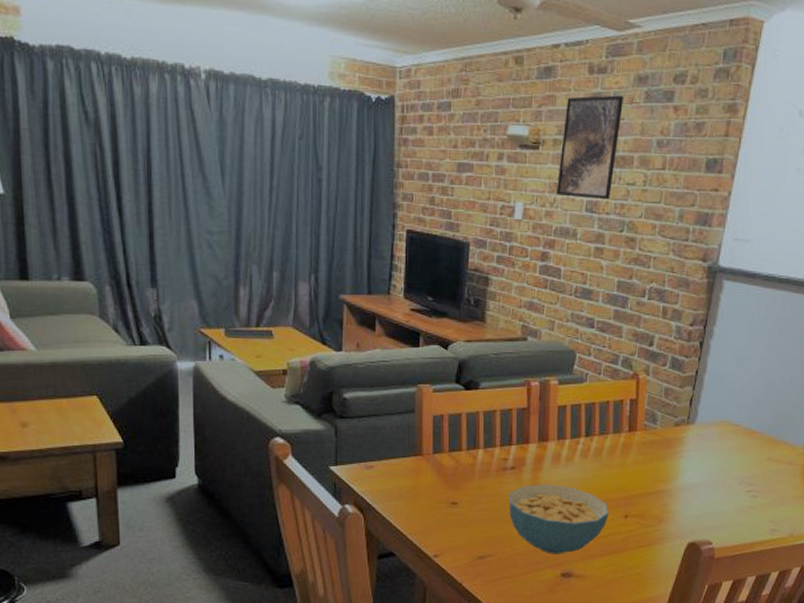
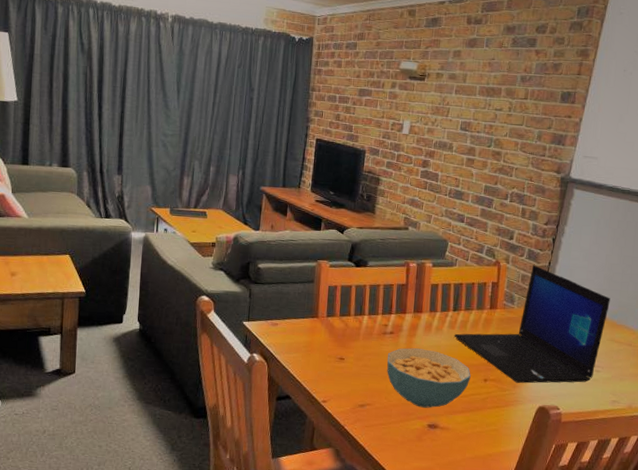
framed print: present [557,95,625,200] -> none [437,40,496,122]
laptop: none [587,374,768,517] -> present [454,264,610,383]

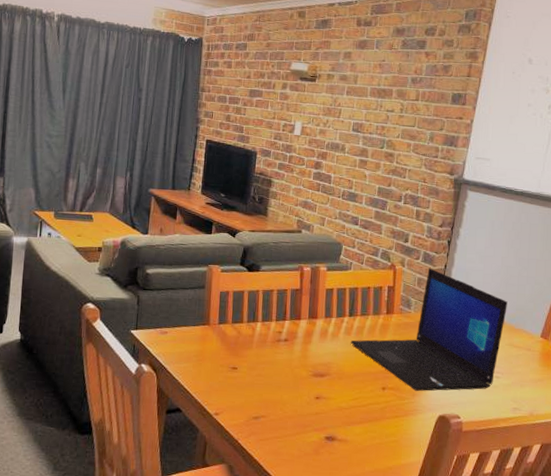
cereal bowl: present [387,348,471,408] -> none [281,356,369,419]

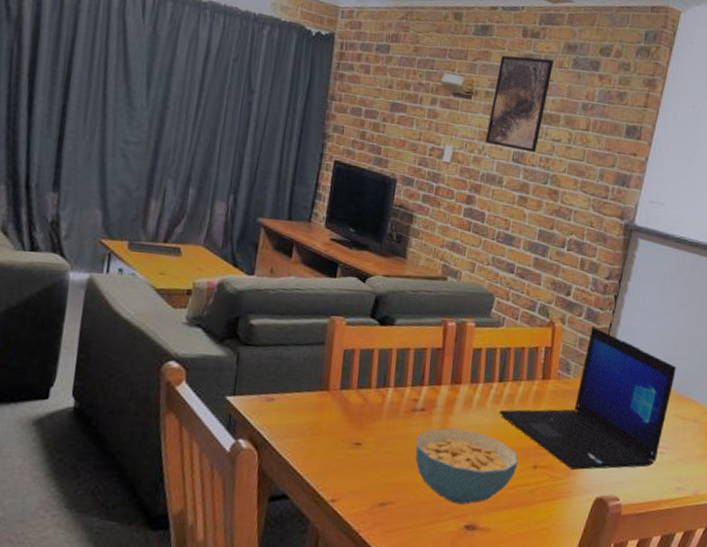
cereal bowl: none [281,356,369,419] -> present [415,428,518,505]
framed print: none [329,42,386,123] -> present [485,55,555,153]

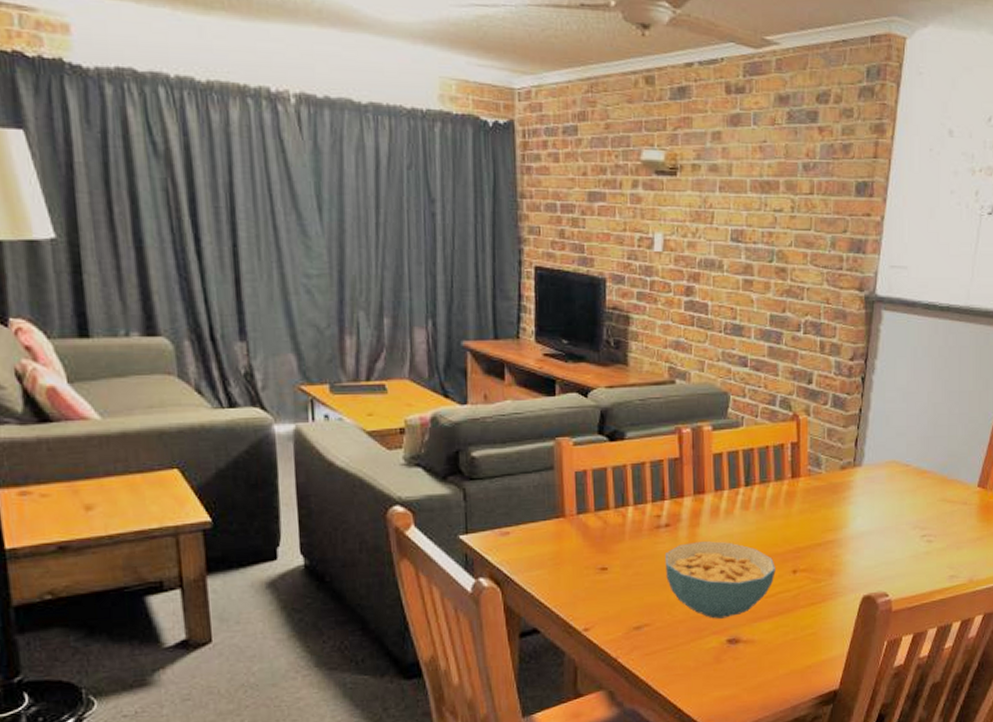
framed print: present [485,55,555,153] -> none [698,116,766,228]
laptop: present [498,325,676,470] -> none [749,413,937,569]

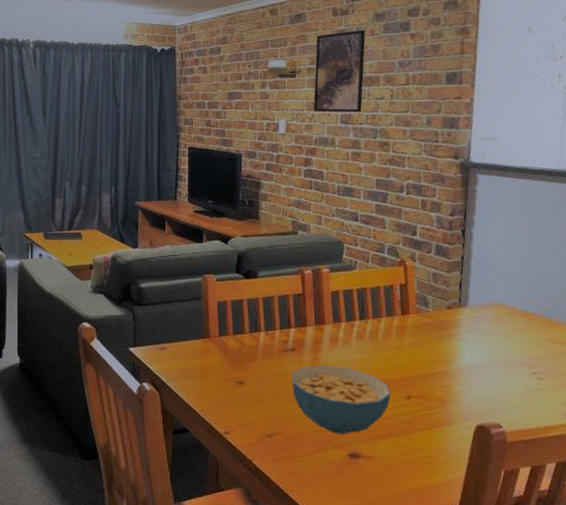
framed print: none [698,116,766,228] -> present [313,30,366,113]

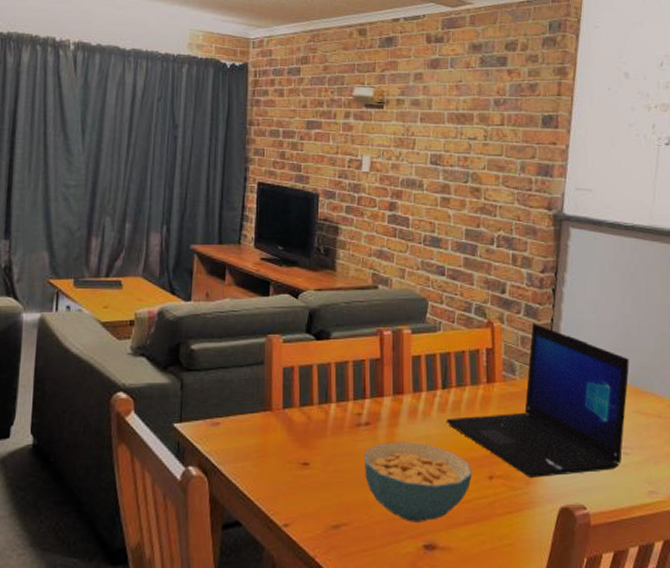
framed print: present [313,30,366,113] -> none [402,61,461,153]
laptop: none [364,260,542,398] -> present [446,322,629,477]

